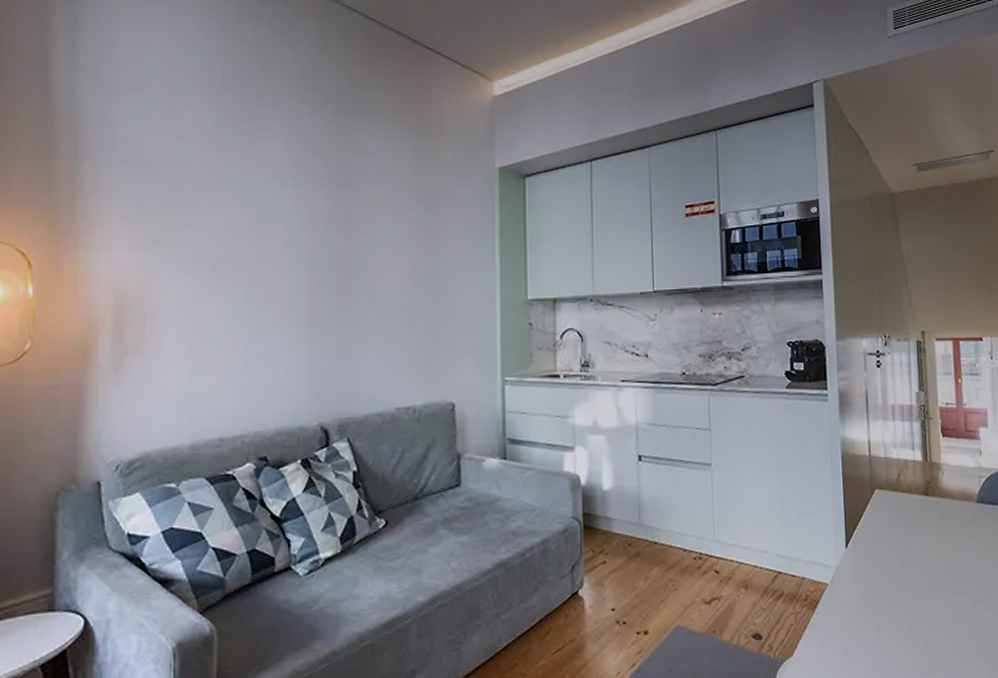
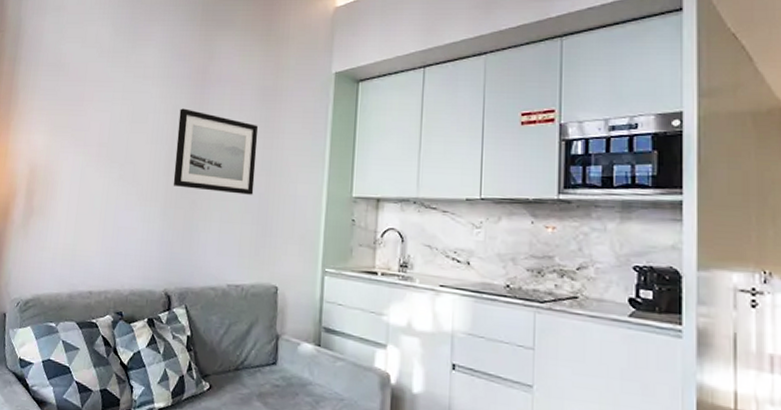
wall art: none [318,212,418,307] -> present [173,108,259,195]

